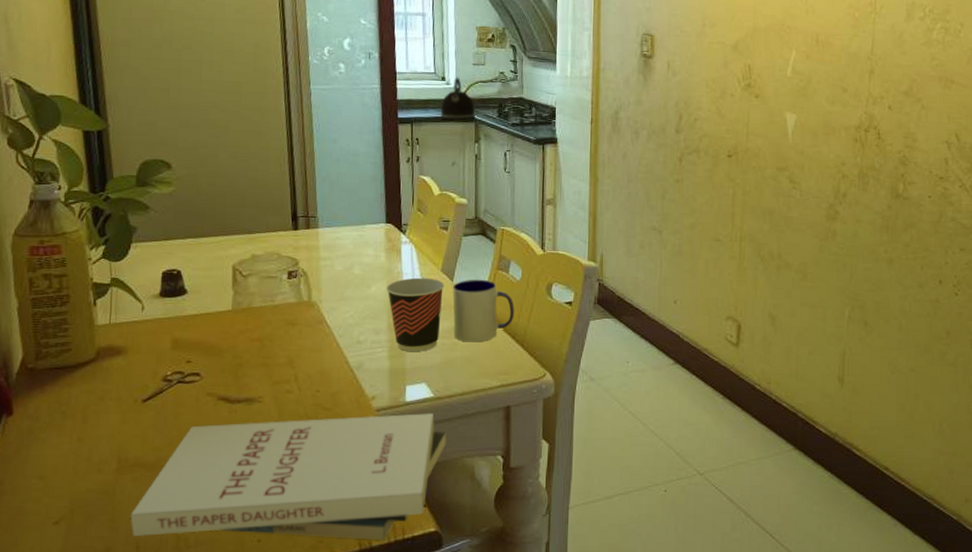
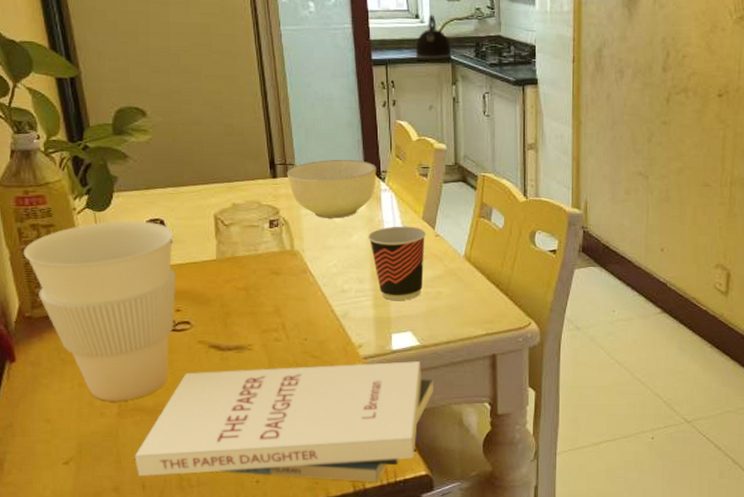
cup: none [32,271,191,457] -> present [23,220,177,402]
bowl: none [308,212,398,270] -> present [286,159,377,218]
mug: present [452,279,514,343] -> none [435,227,498,291]

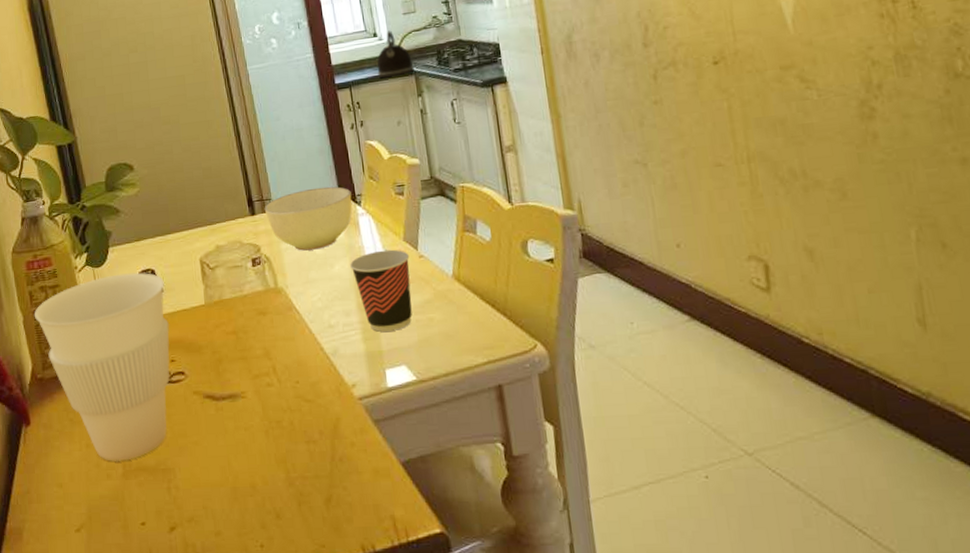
books: present [134,360,433,482] -> none [140,397,438,544]

